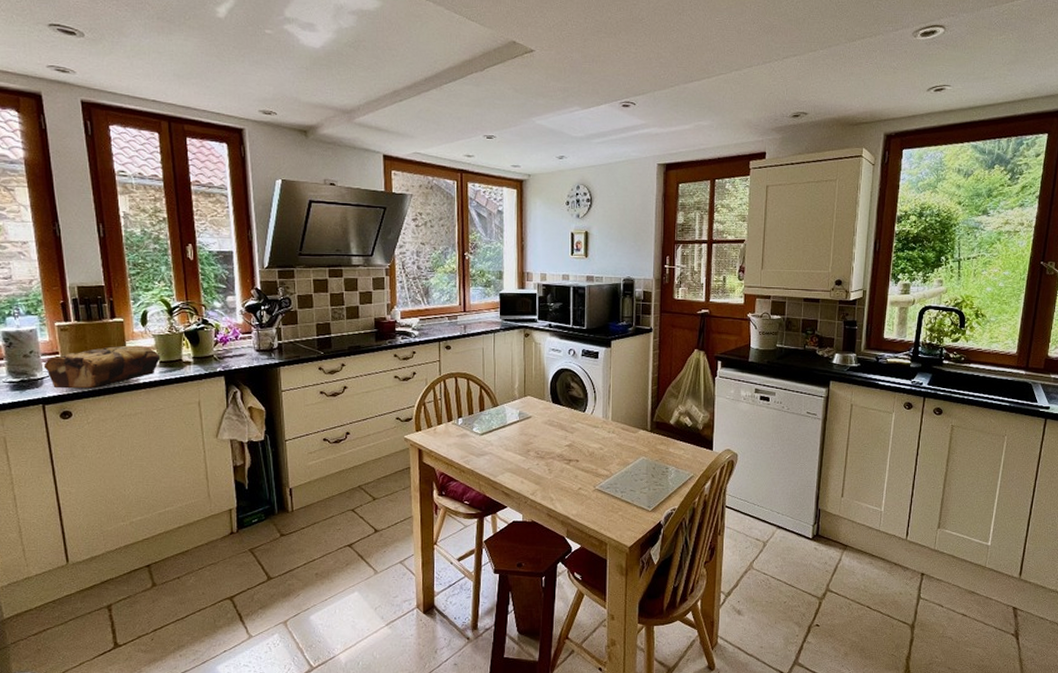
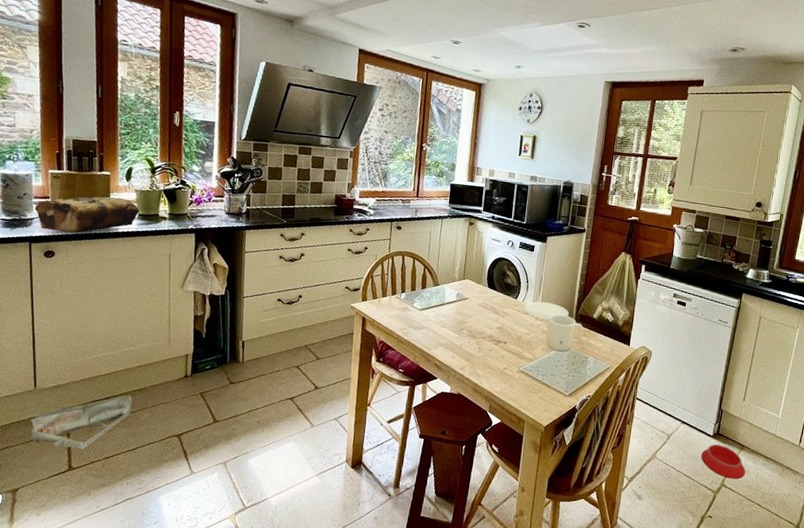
bag: none [67,560,176,625] -> present [30,395,133,450]
plate: none [594,412,643,432] -> present [524,301,569,320]
mug: none [621,424,661,463] -> present [546,314,584,351]
pet bowl: none [801,547,851,582] -> present [701,444,745,479]

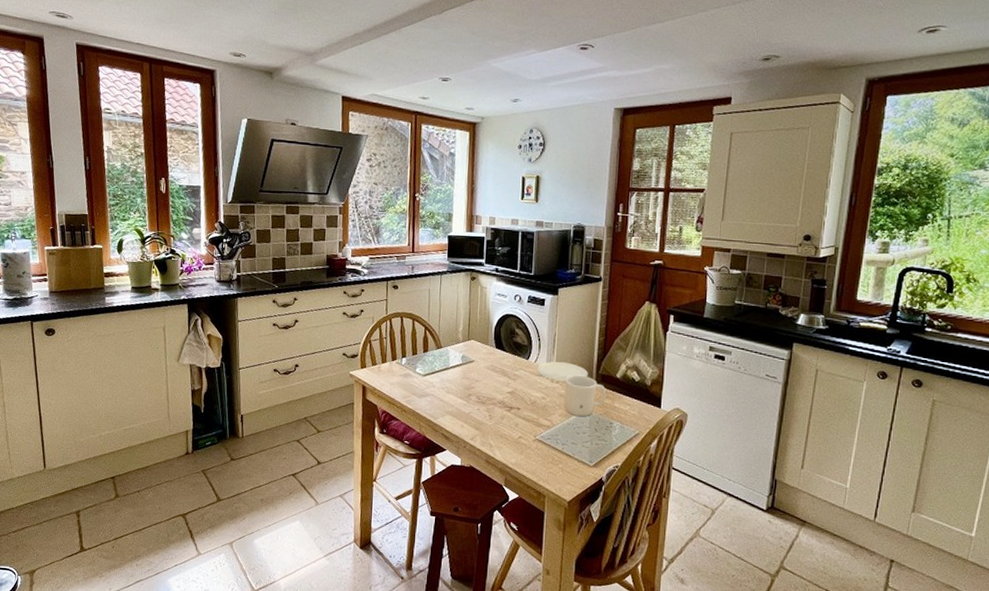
bag: present [30,395,133,450] -> none [42,474,137,531]
bread loaf: present [34,196,140,233] -> none [33,270,133,310]
pet bowl: present [701,444,745,479] -> none [753,520,809,561]

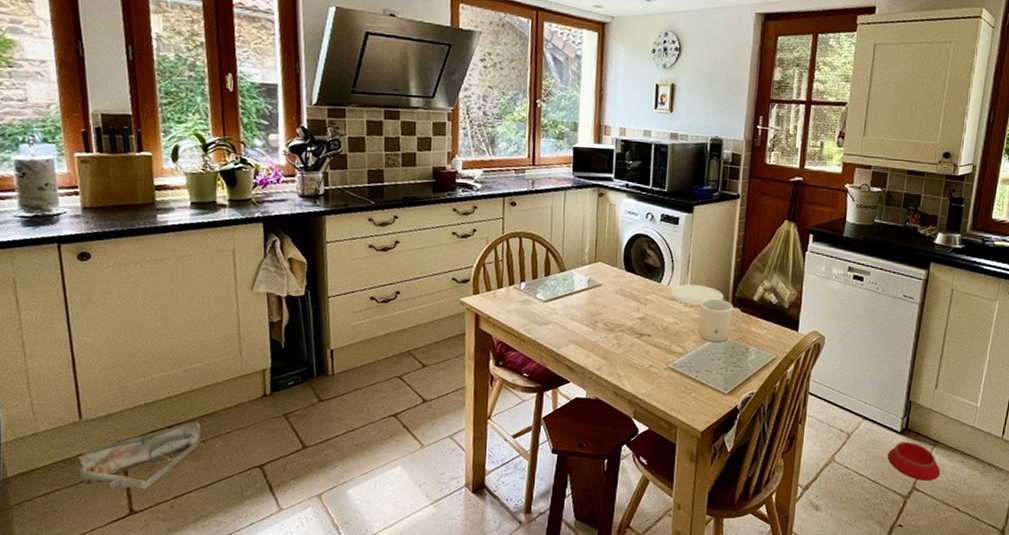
bag: none [42,474,137,531] -> present [78,422,202,490]
pet bowl: none [753,520,809,561] -> present [887,442,940,481]

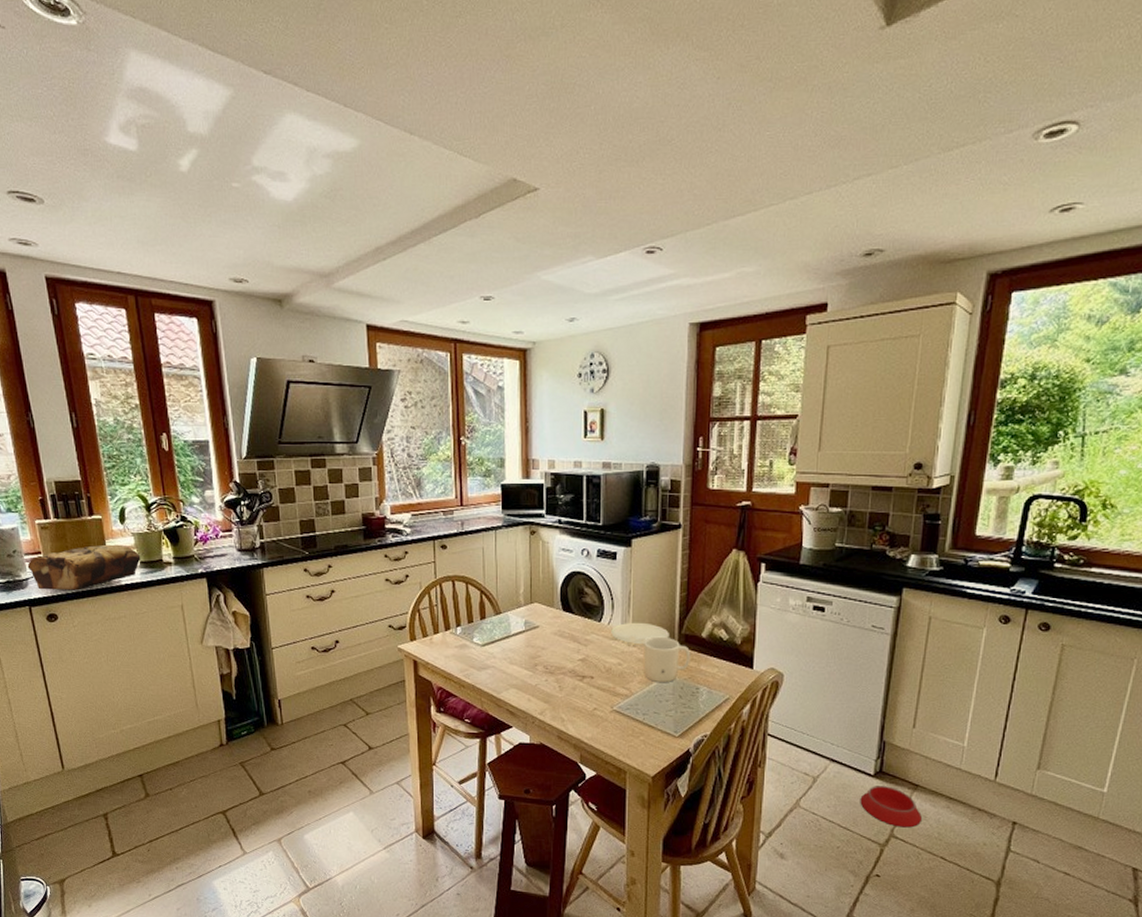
bread loaf: none [60,182,192,229] -> present [27,544,141,591]
bag: present [78,422,202,490] -> none [64,771,169,834]

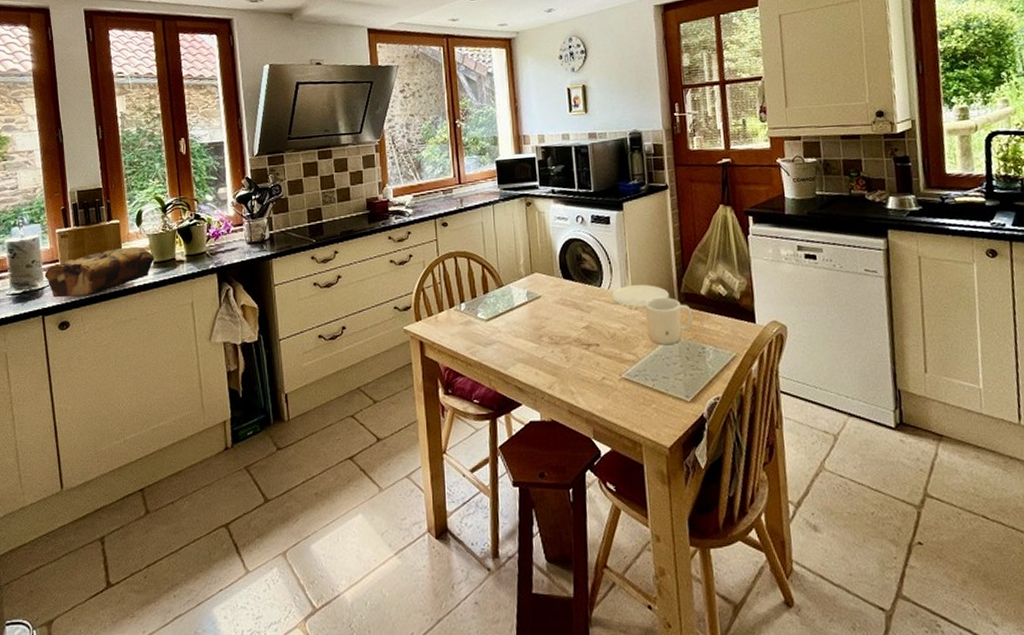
pet bowl: present [860,786,922,828] -> none [885,439,954,485]

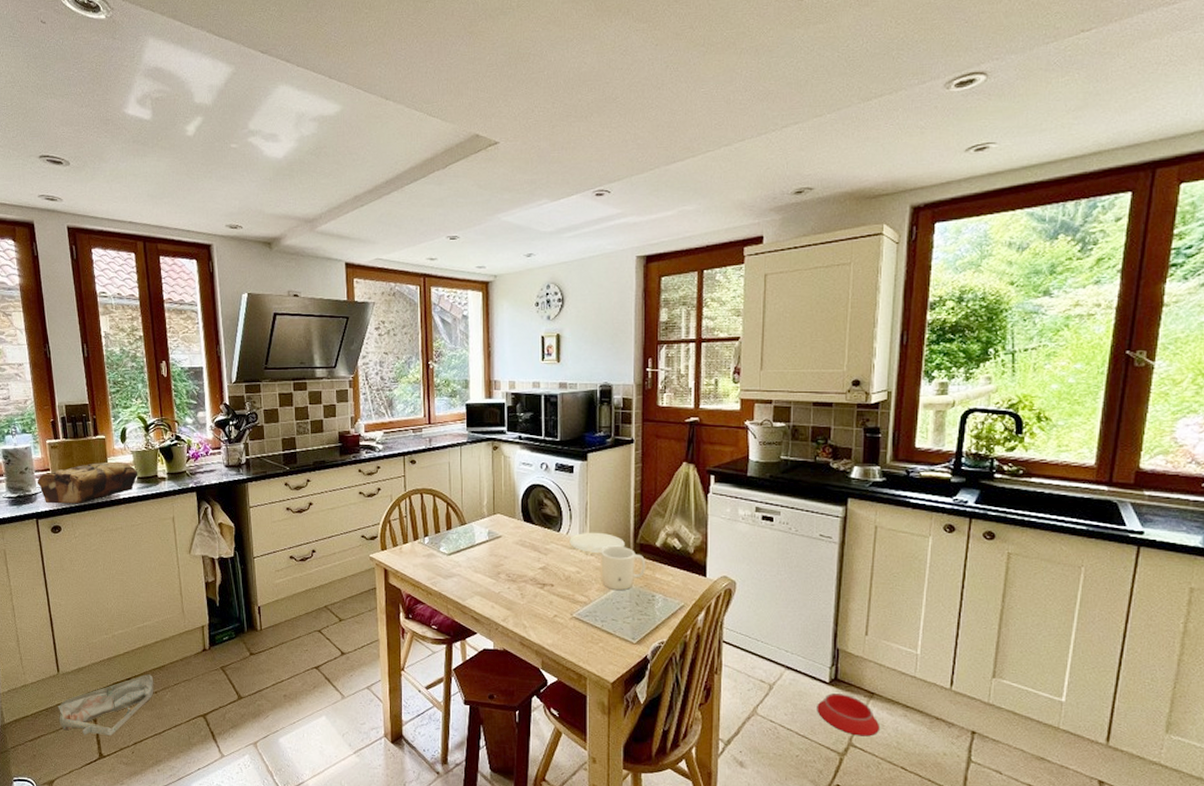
bag: none [60,482,170,561] -> present [58,674,154,737]
pet bowl: none [885,439,954,485] -> present [817,693,879,737]

